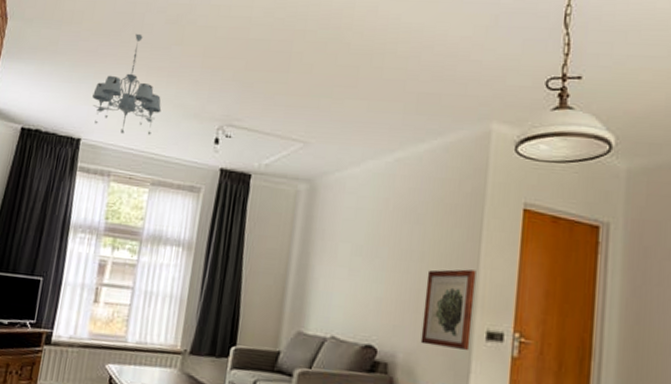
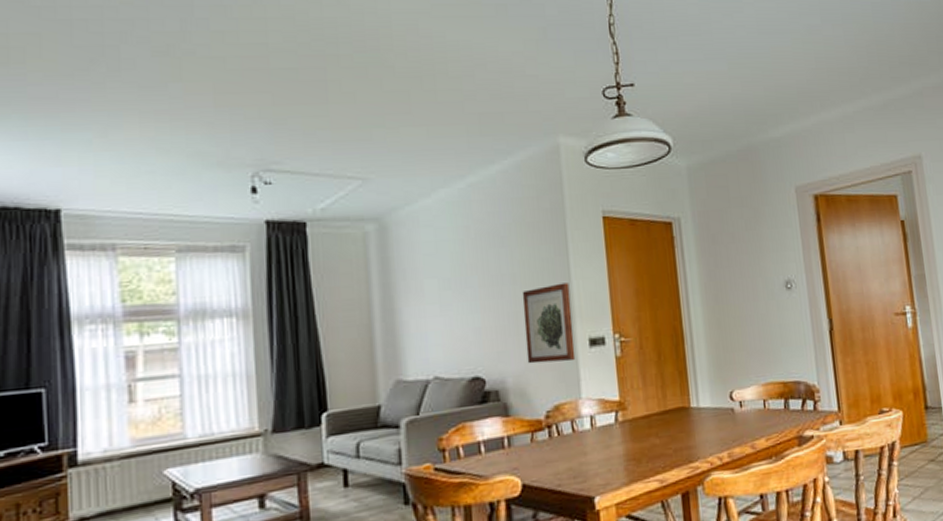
chandelier: present [92,33,162,135] -> none [65,71,171,197]

